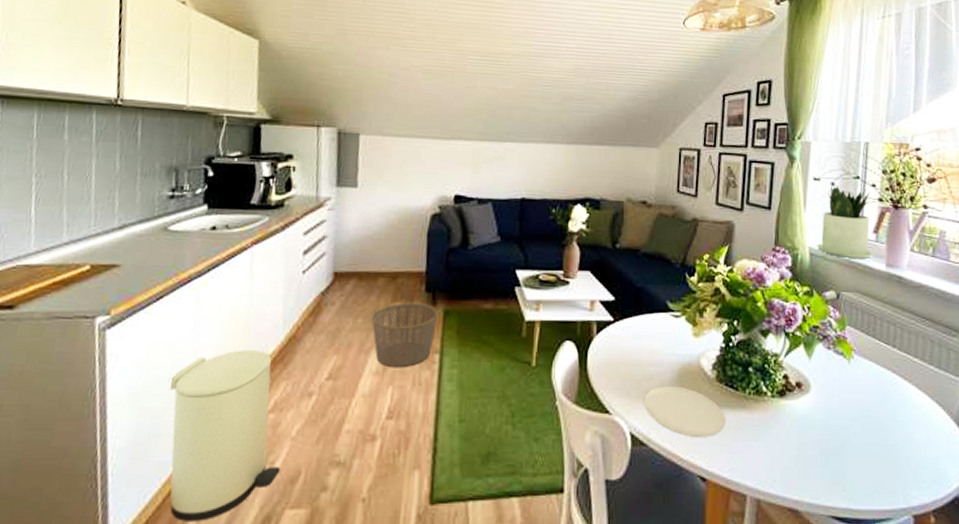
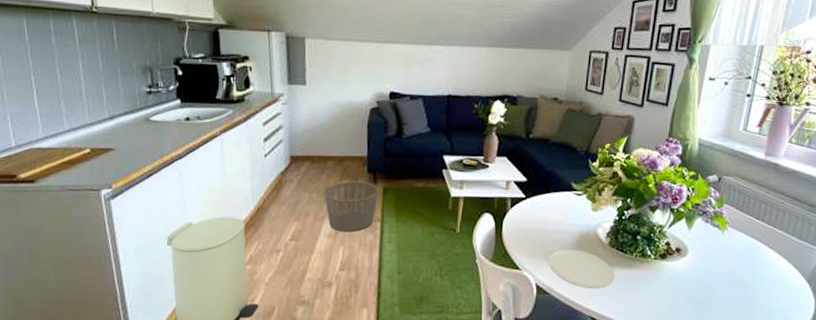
planter: present [816,186,874,259] -> none [705,85,760,149]

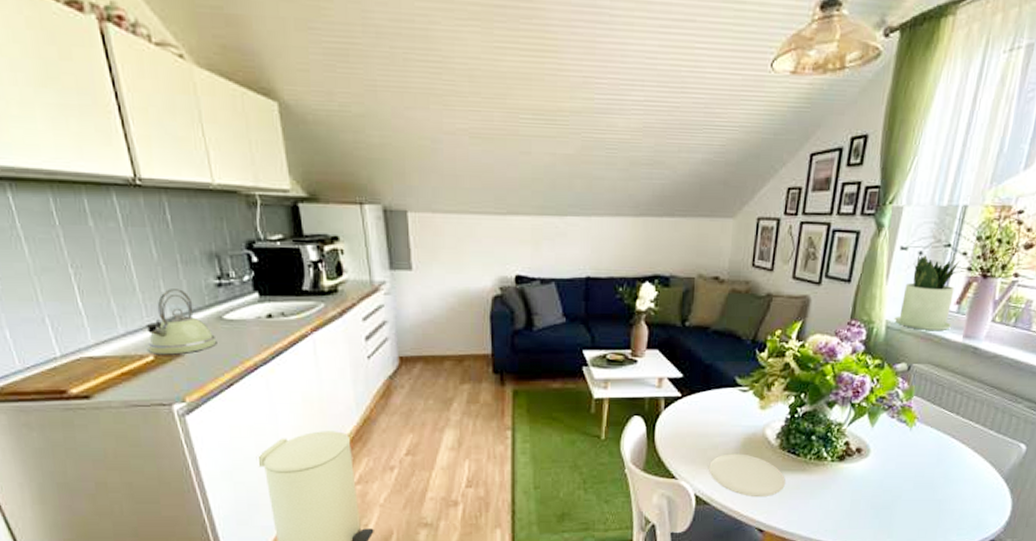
kettle: none [86,94,143,149] -> present [145,289,217,355]
basket: present [323,181,379,233] -> none [441,384,508,444]
planter: none [705,85,760,149] -> present [894,255,961,330]

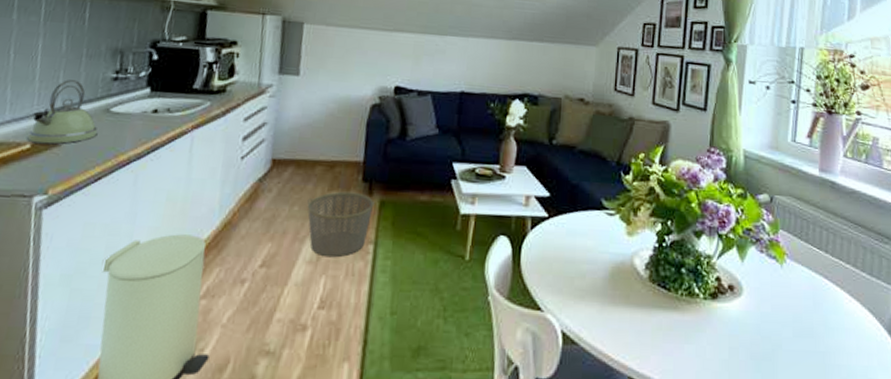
basket: none [441,384,508,444] -> present [307,191,375,258]
plate: present [709,454,785,498] -> none [576,284,657,339]
planter: present [894,255,961,330] -> none [750,90,807,163]

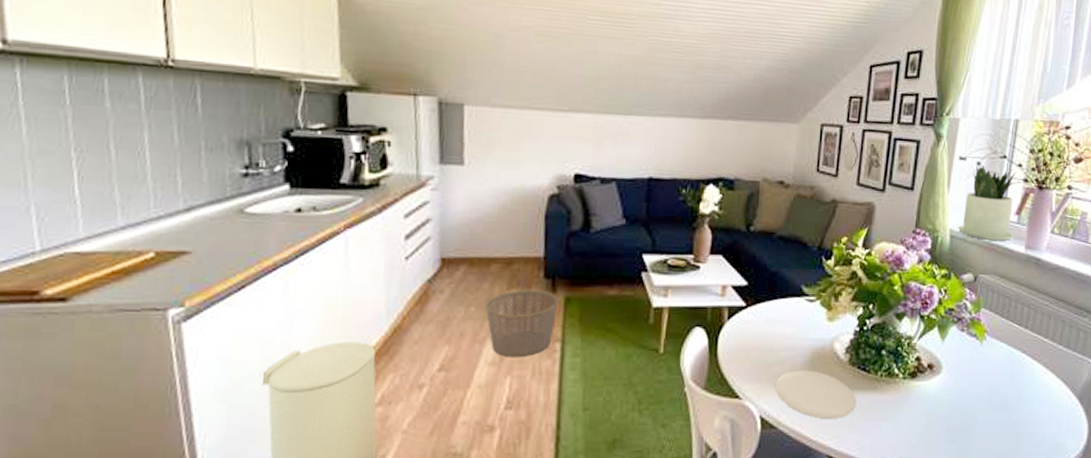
kettle: present [27,80,98,145] -> none [149,177,234,252]
plate: none [576,284,657,339] -> present [775,370,856,420]
planter: none [750,90,807,163] -> present [957,166,1017,241]

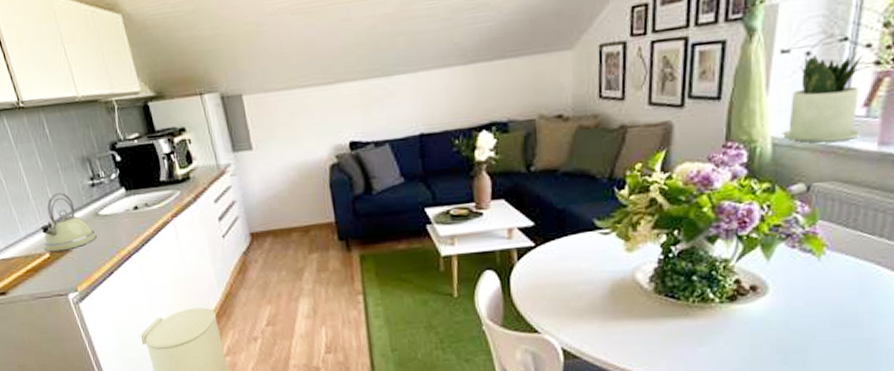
kettle: none [149,177,234,252] -> present [40,193,97,252]
basket: present [485,289,559,358] -> none [292,251,355,311]
plate: present [775,370,856,420] -> none [574,301,666,348]

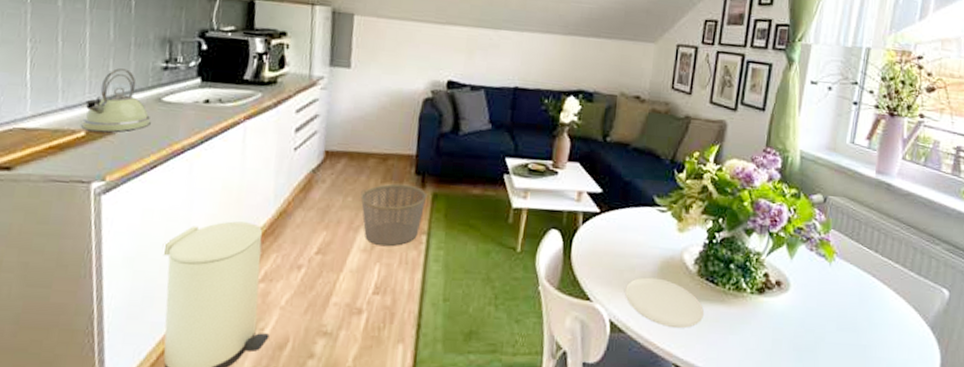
basket: none [292,251,355,311] -> present [360,183,428,247]
plate: none [574,301,666,348] -> present [625,277,704,329]
planter: present [781,52,864,143] -> none [807,90,868,165]

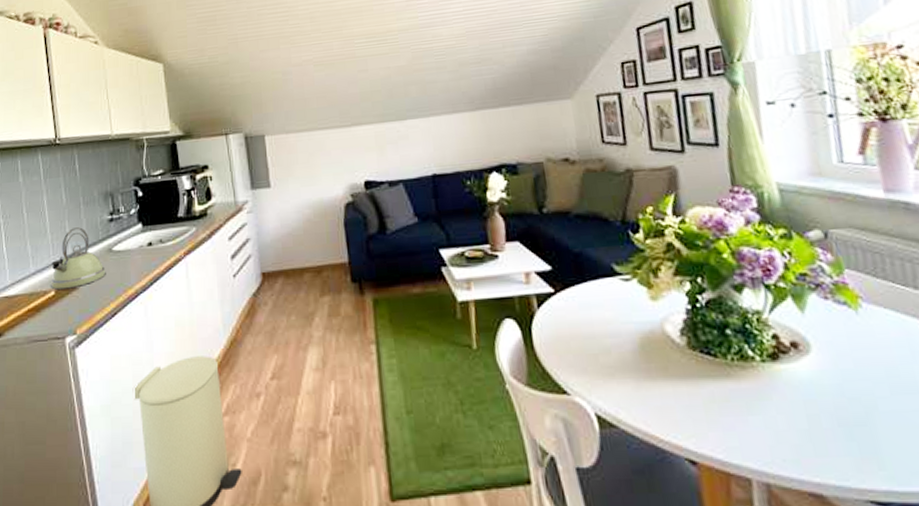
basket: present [360,183,428,247] -> none [303,294,368,363]
plate: present [625,277,704,329] -> none [605,357,709,416]

